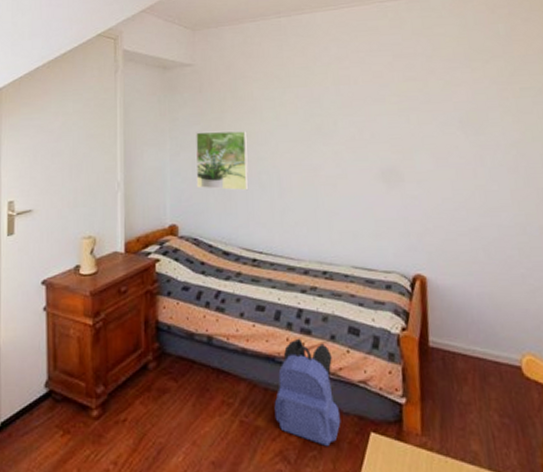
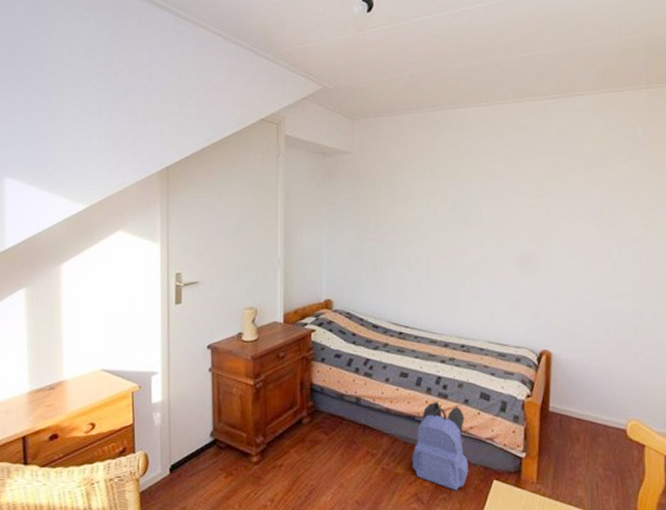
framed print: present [196,131,249,191] -> none [350,216,400,271]

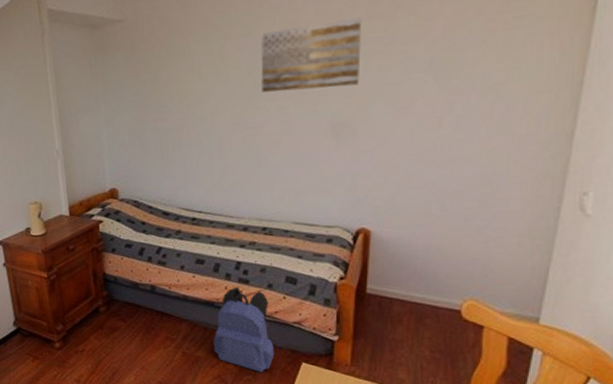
wall art: none [464,174,543,227] -> present [261,17,362,92]

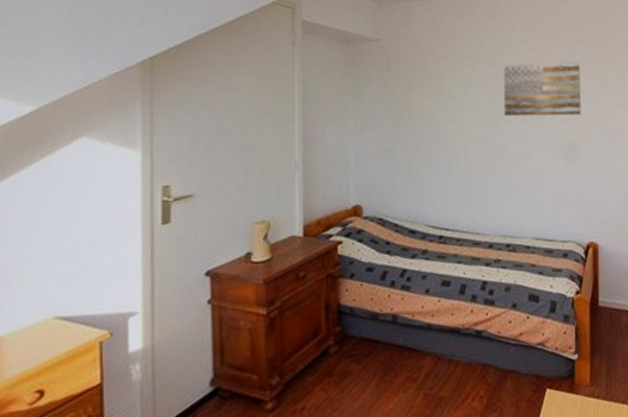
backpack: present [213,286,275,373] -> none [458,309,520,408]

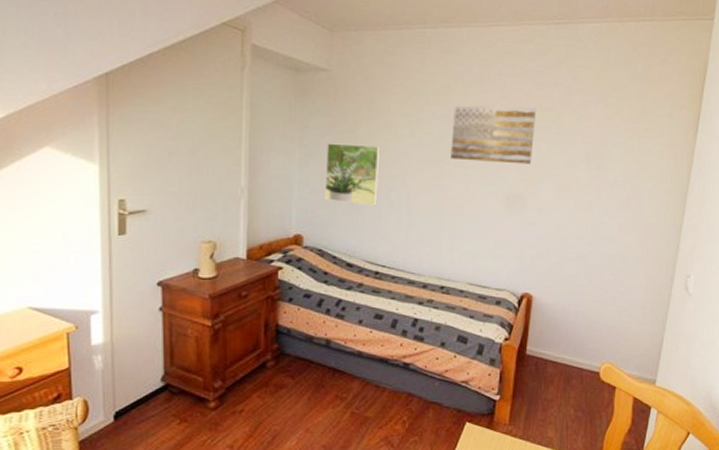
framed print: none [381,109,436,169] -> present [324,143,381,206]

